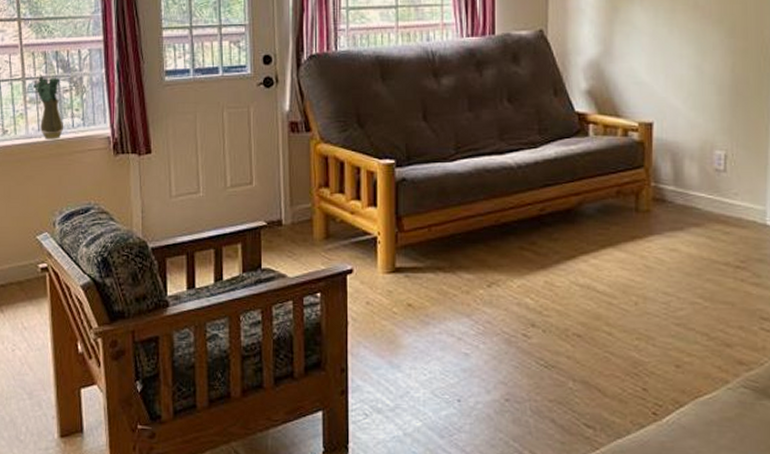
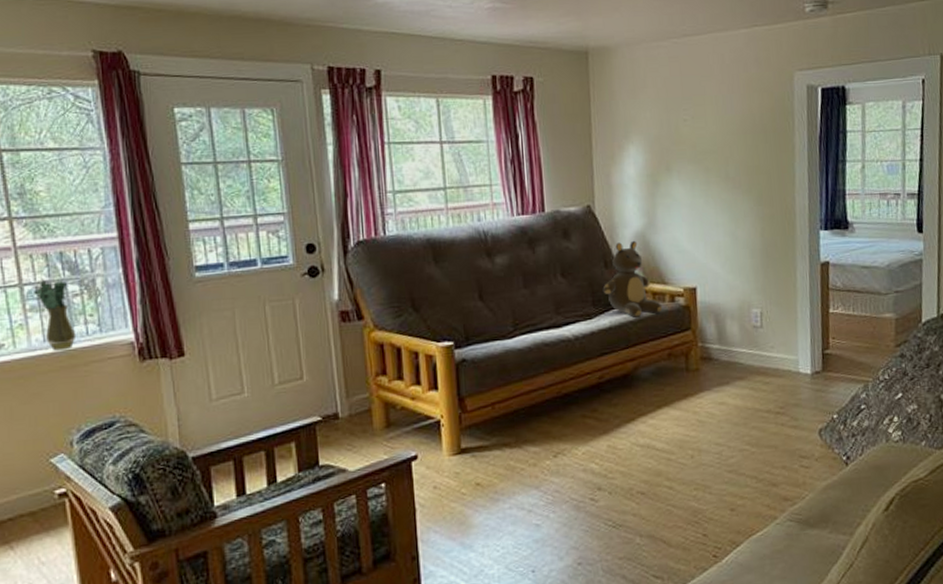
teddy bear: none [550,68,614,151] -> present [602,240,663,319]

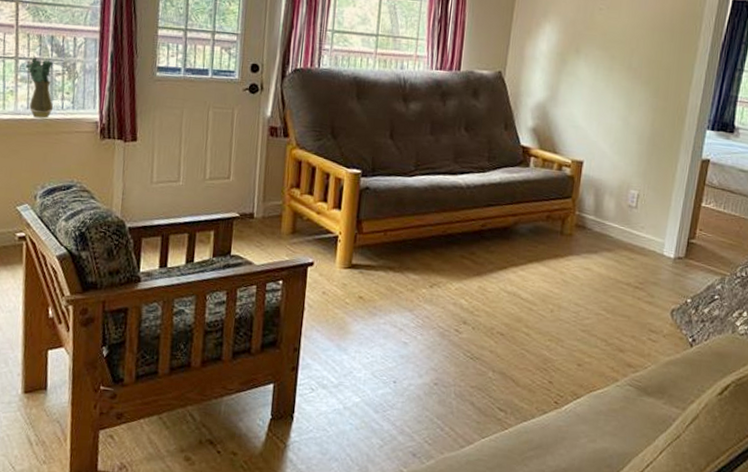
teddy bear: present [602,240,663,319] -> none [499,109,550,179]

